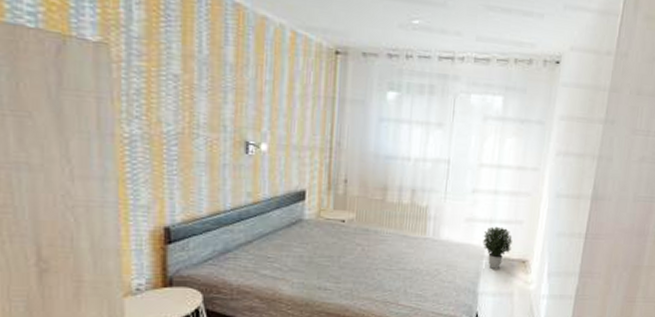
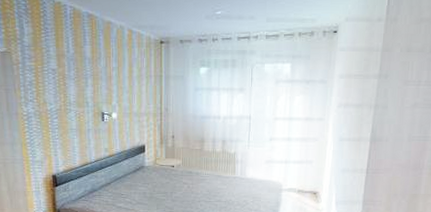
potted plant: present [482,226,512,270] -> none [280,166,304,200]

